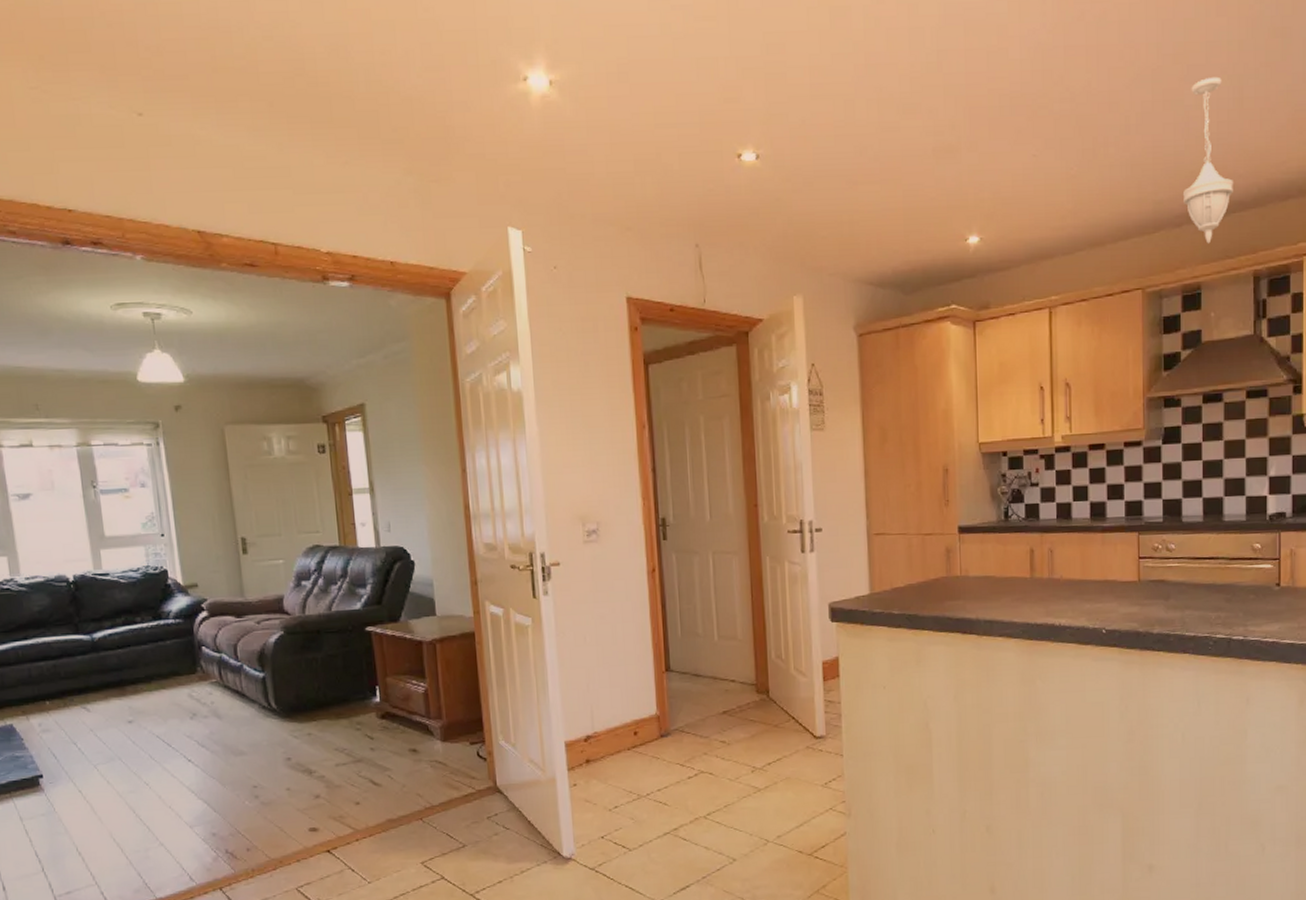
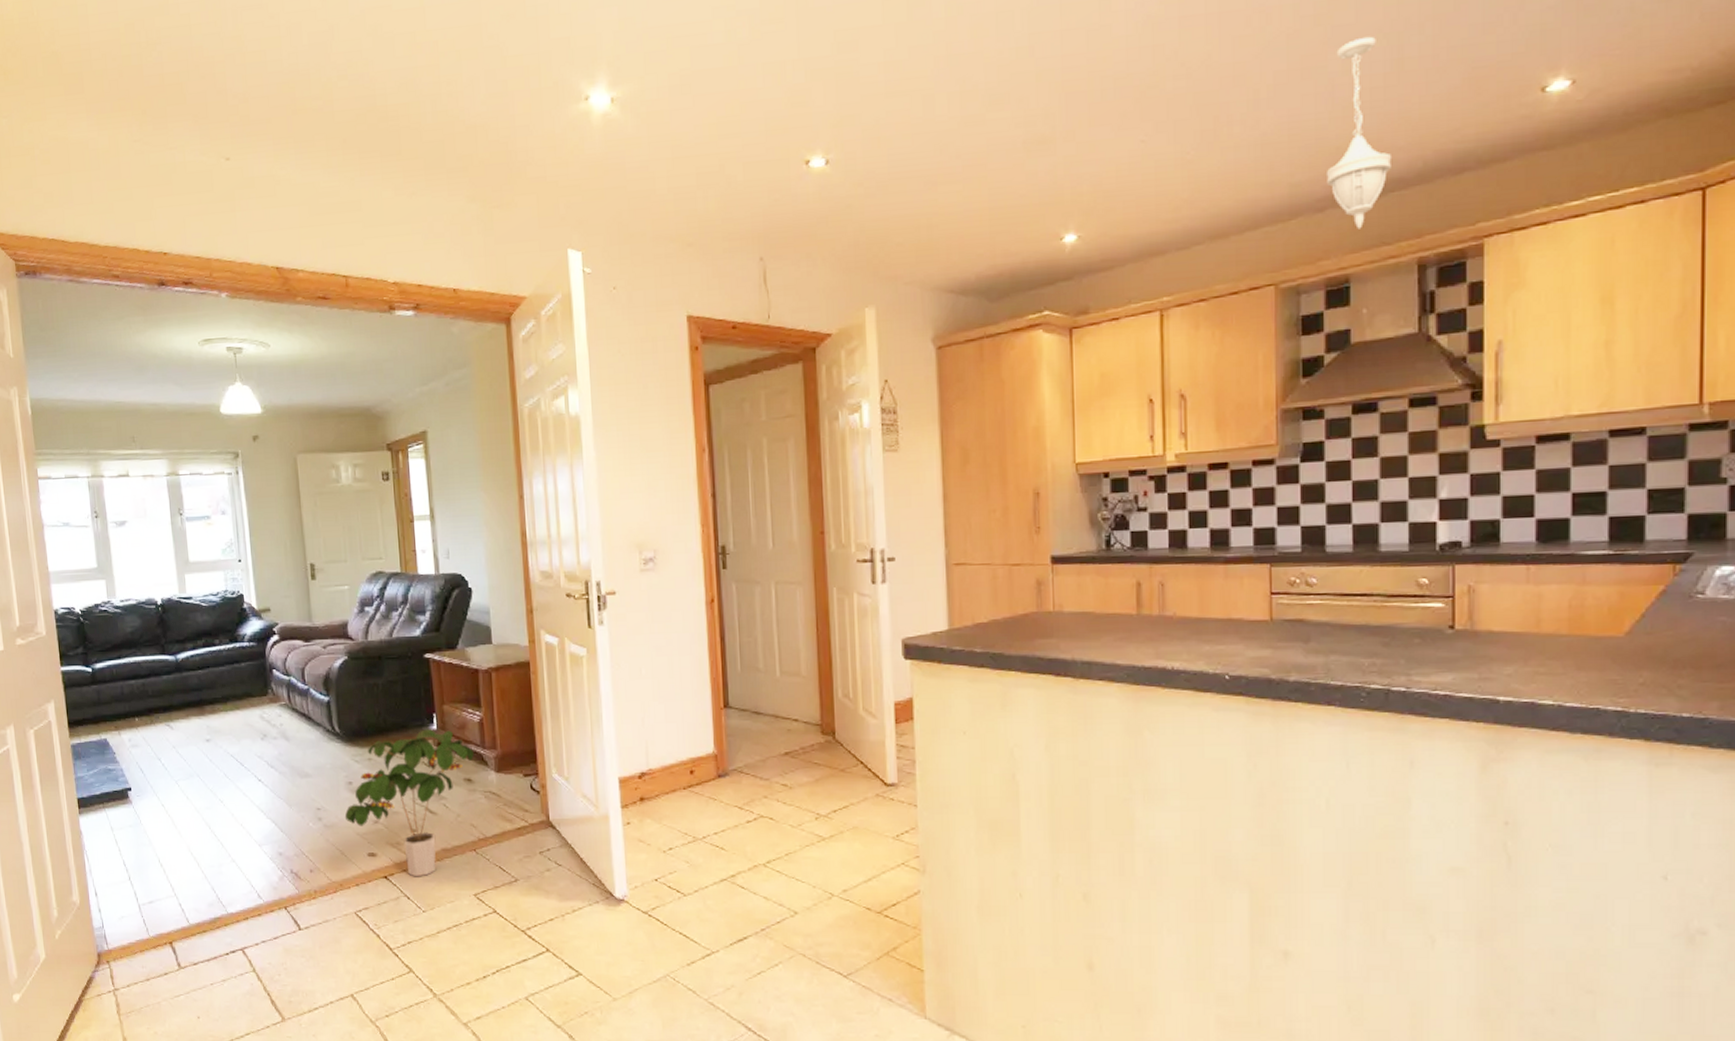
potted plant: none [283,702,419,849] -> present [344,729,474,877]

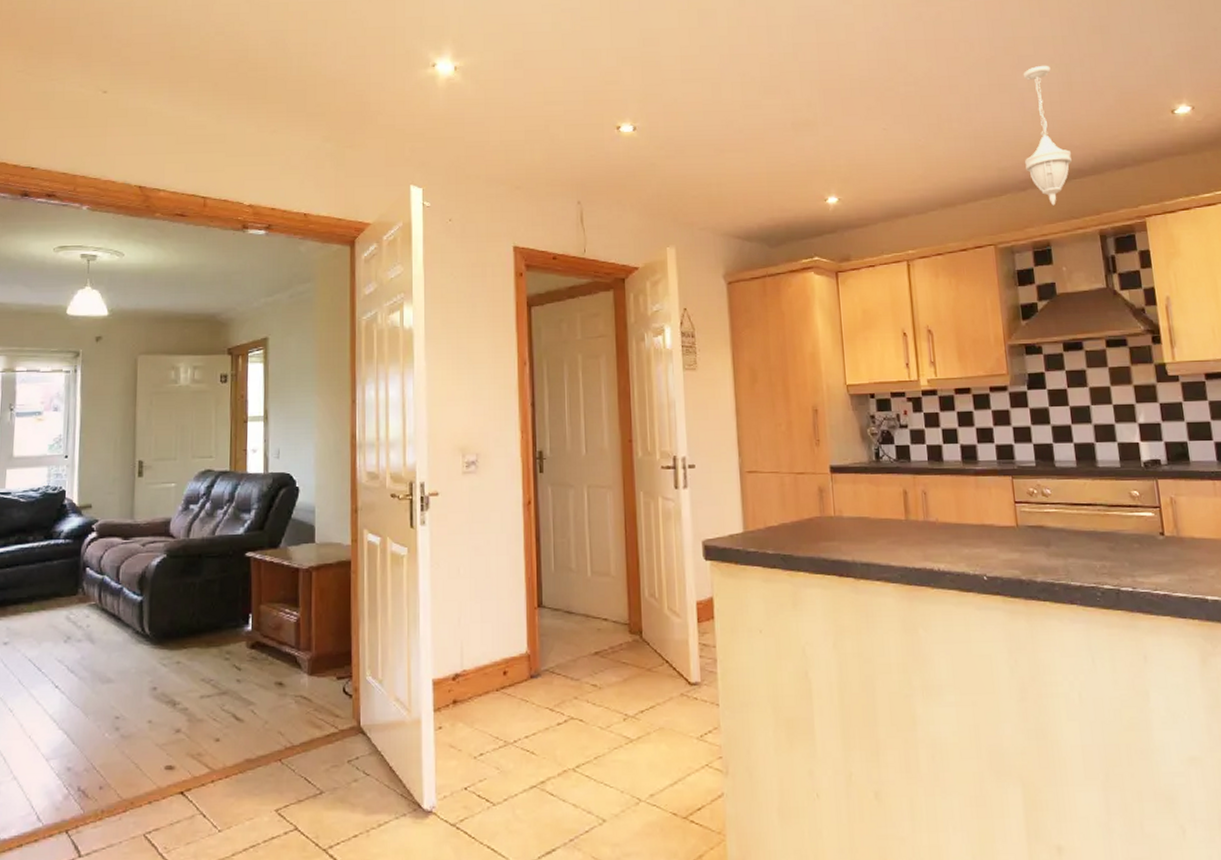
potted plant: present [344,729,474,877] -> none [144,630,288,792]

